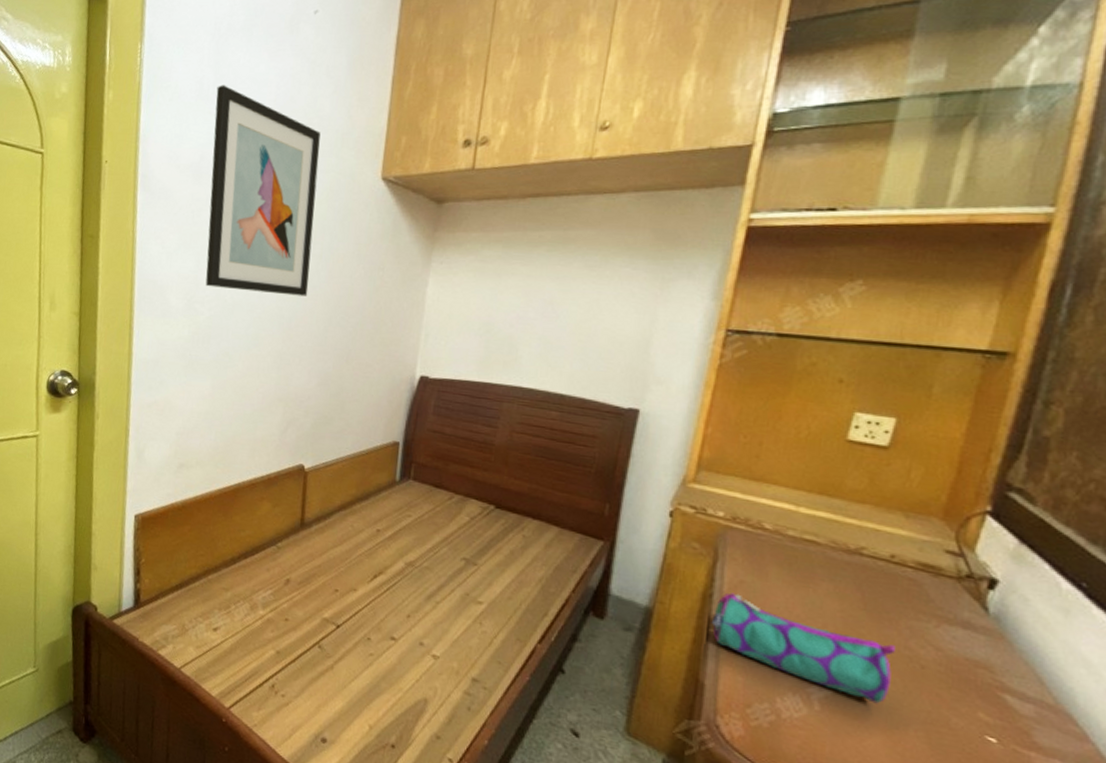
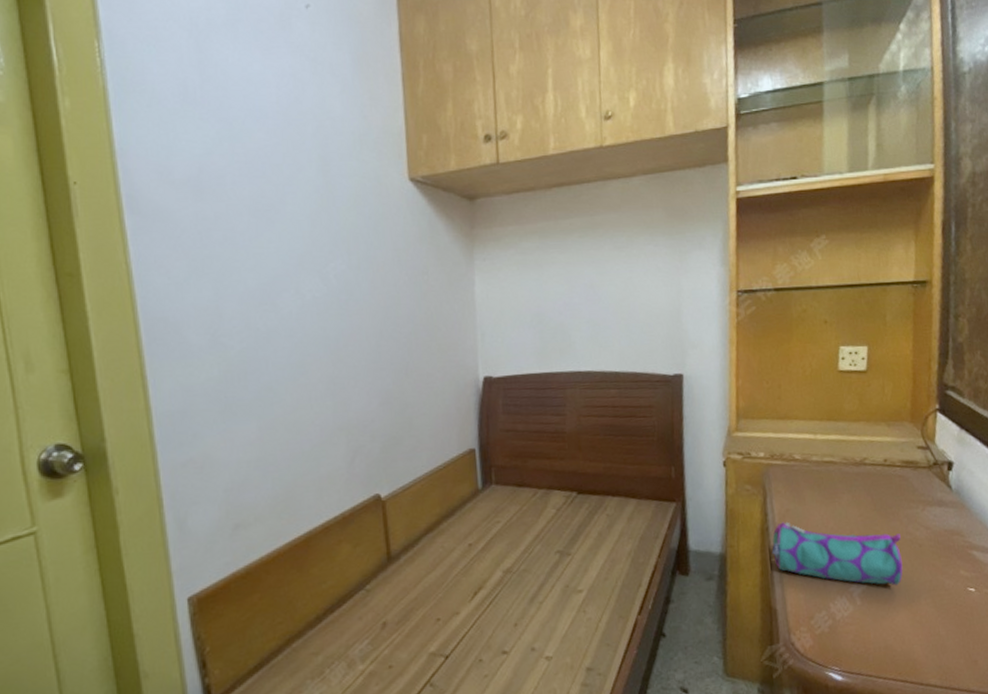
wall art: present [205,85,321,297] -> none [205,87,352,316]

